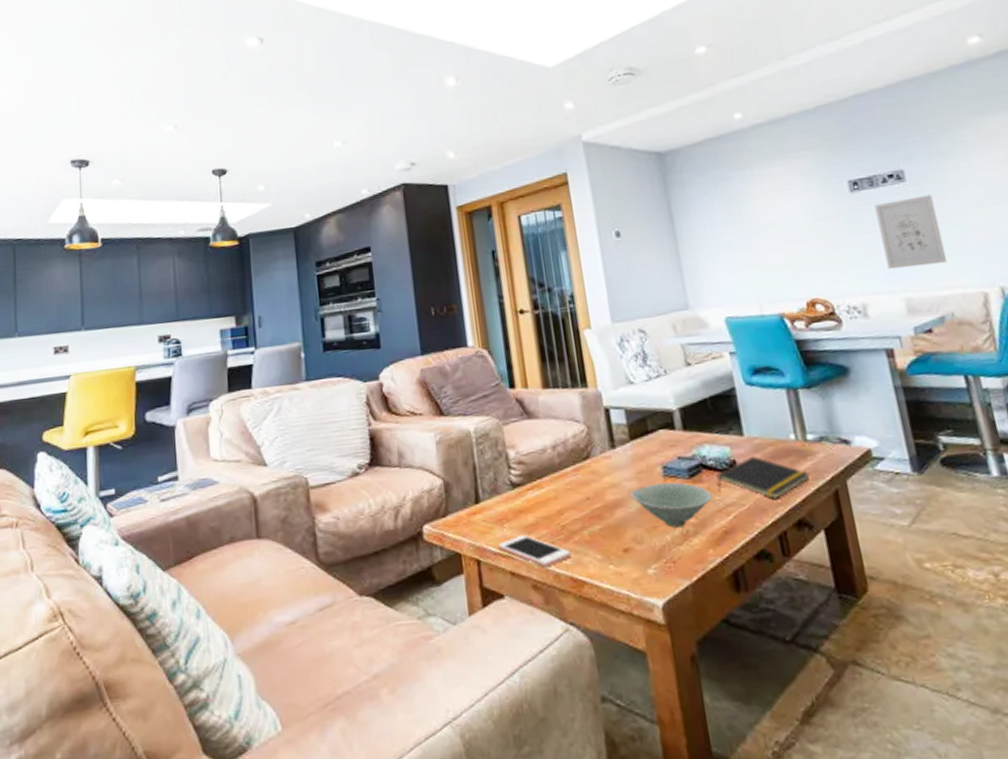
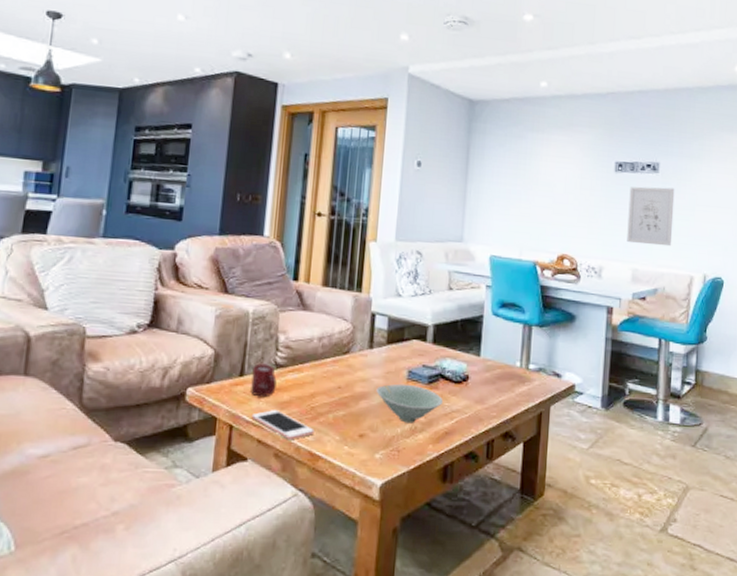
cup: none [487,485,518,523] -> present [250,363,277,396]
notepad: present [716,456,810,499] -> none [449,374,524,412]

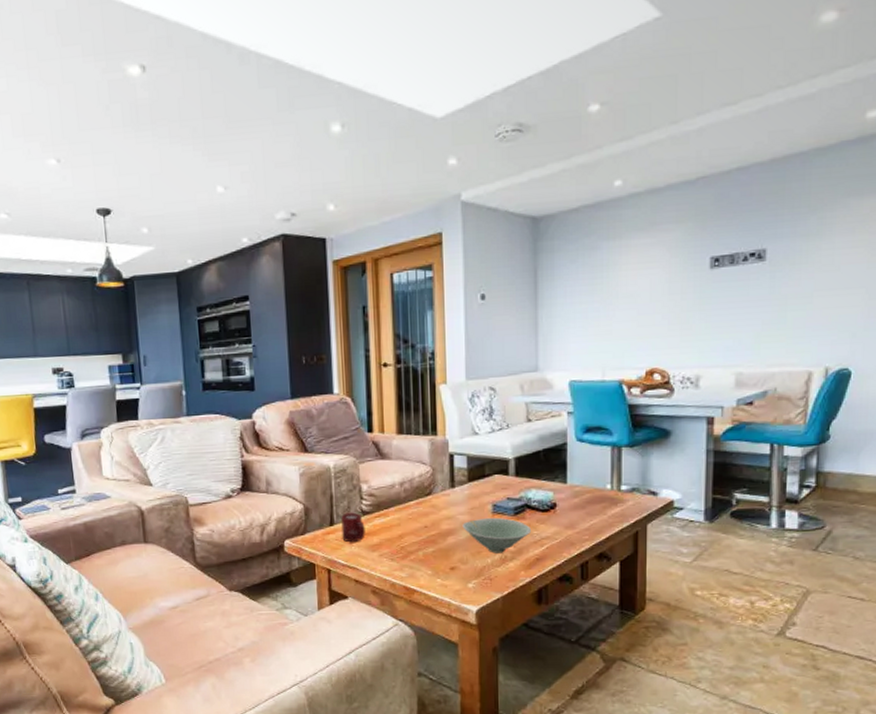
cell phone: present [251,410,314,441] -> none [346,552,407,578]
wall art: present [627,186,675,247] -> none [728,275,787,346]

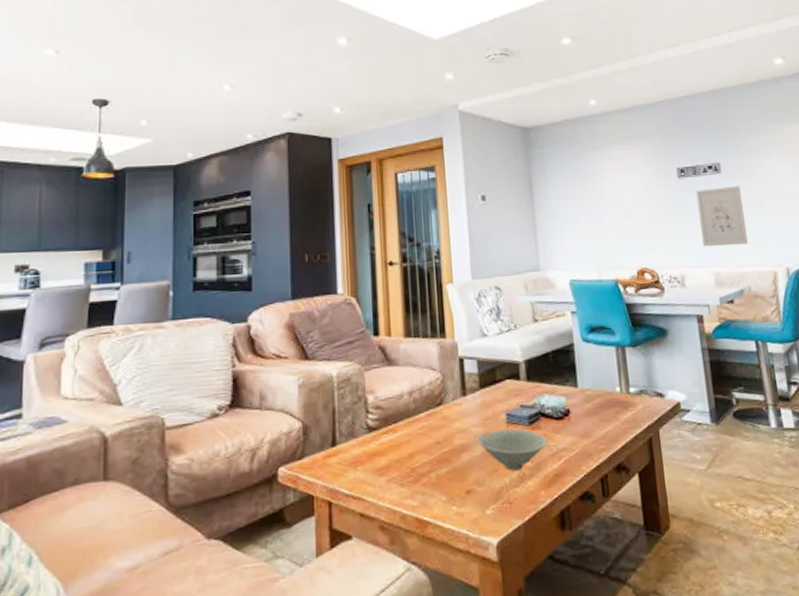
cup: present [341,512,365,542] -> none [344,429,372,465]
wall art: none [728,275,787,346] -> present [696,186,749,247]

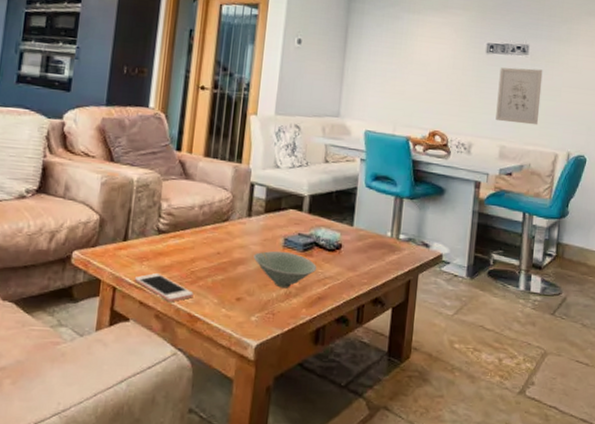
cell phone: none [350,477,419,509] -> present [134,273,194,303]

